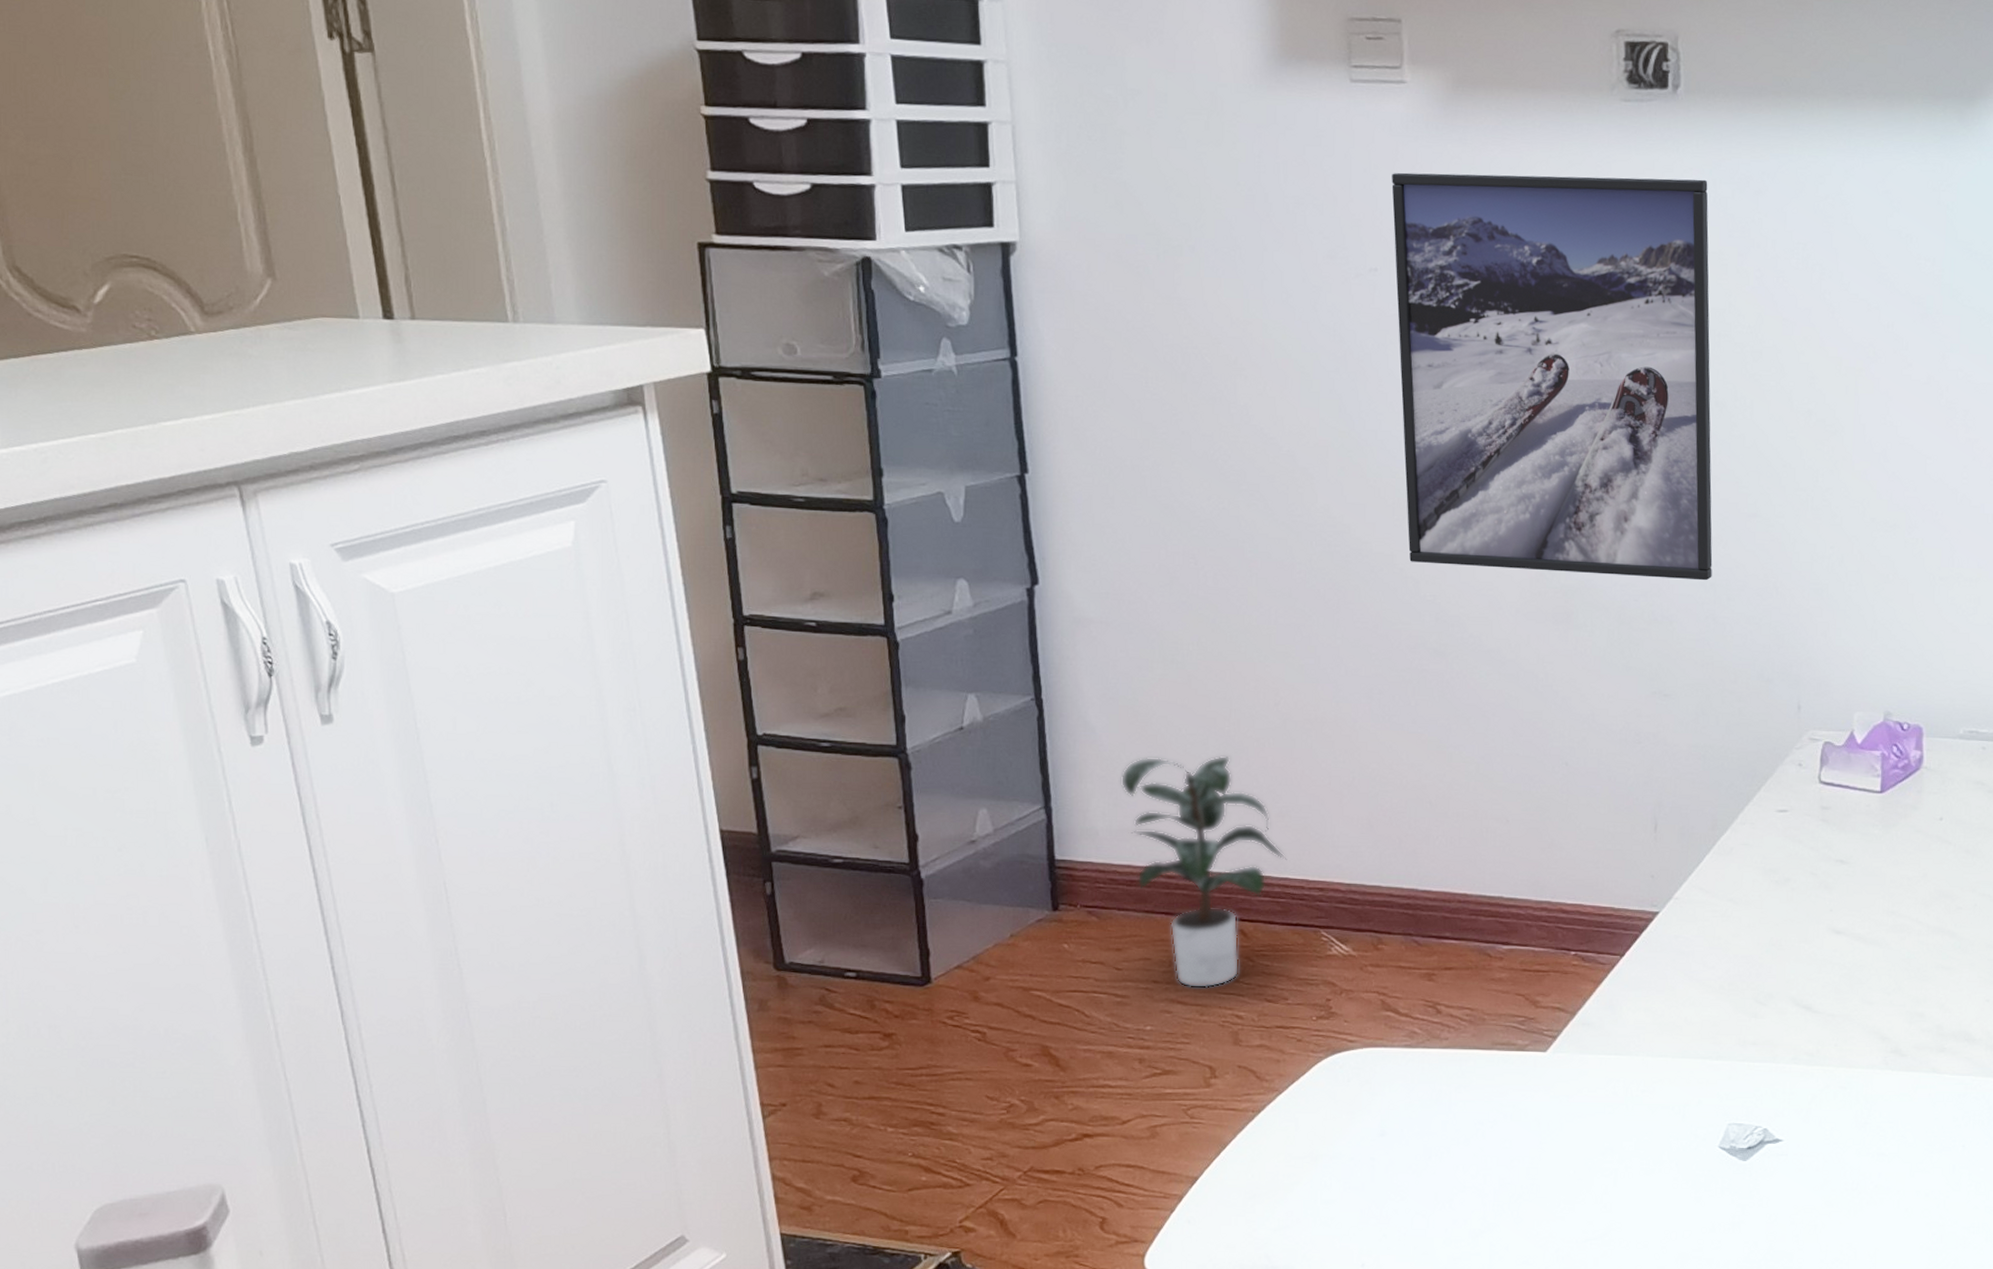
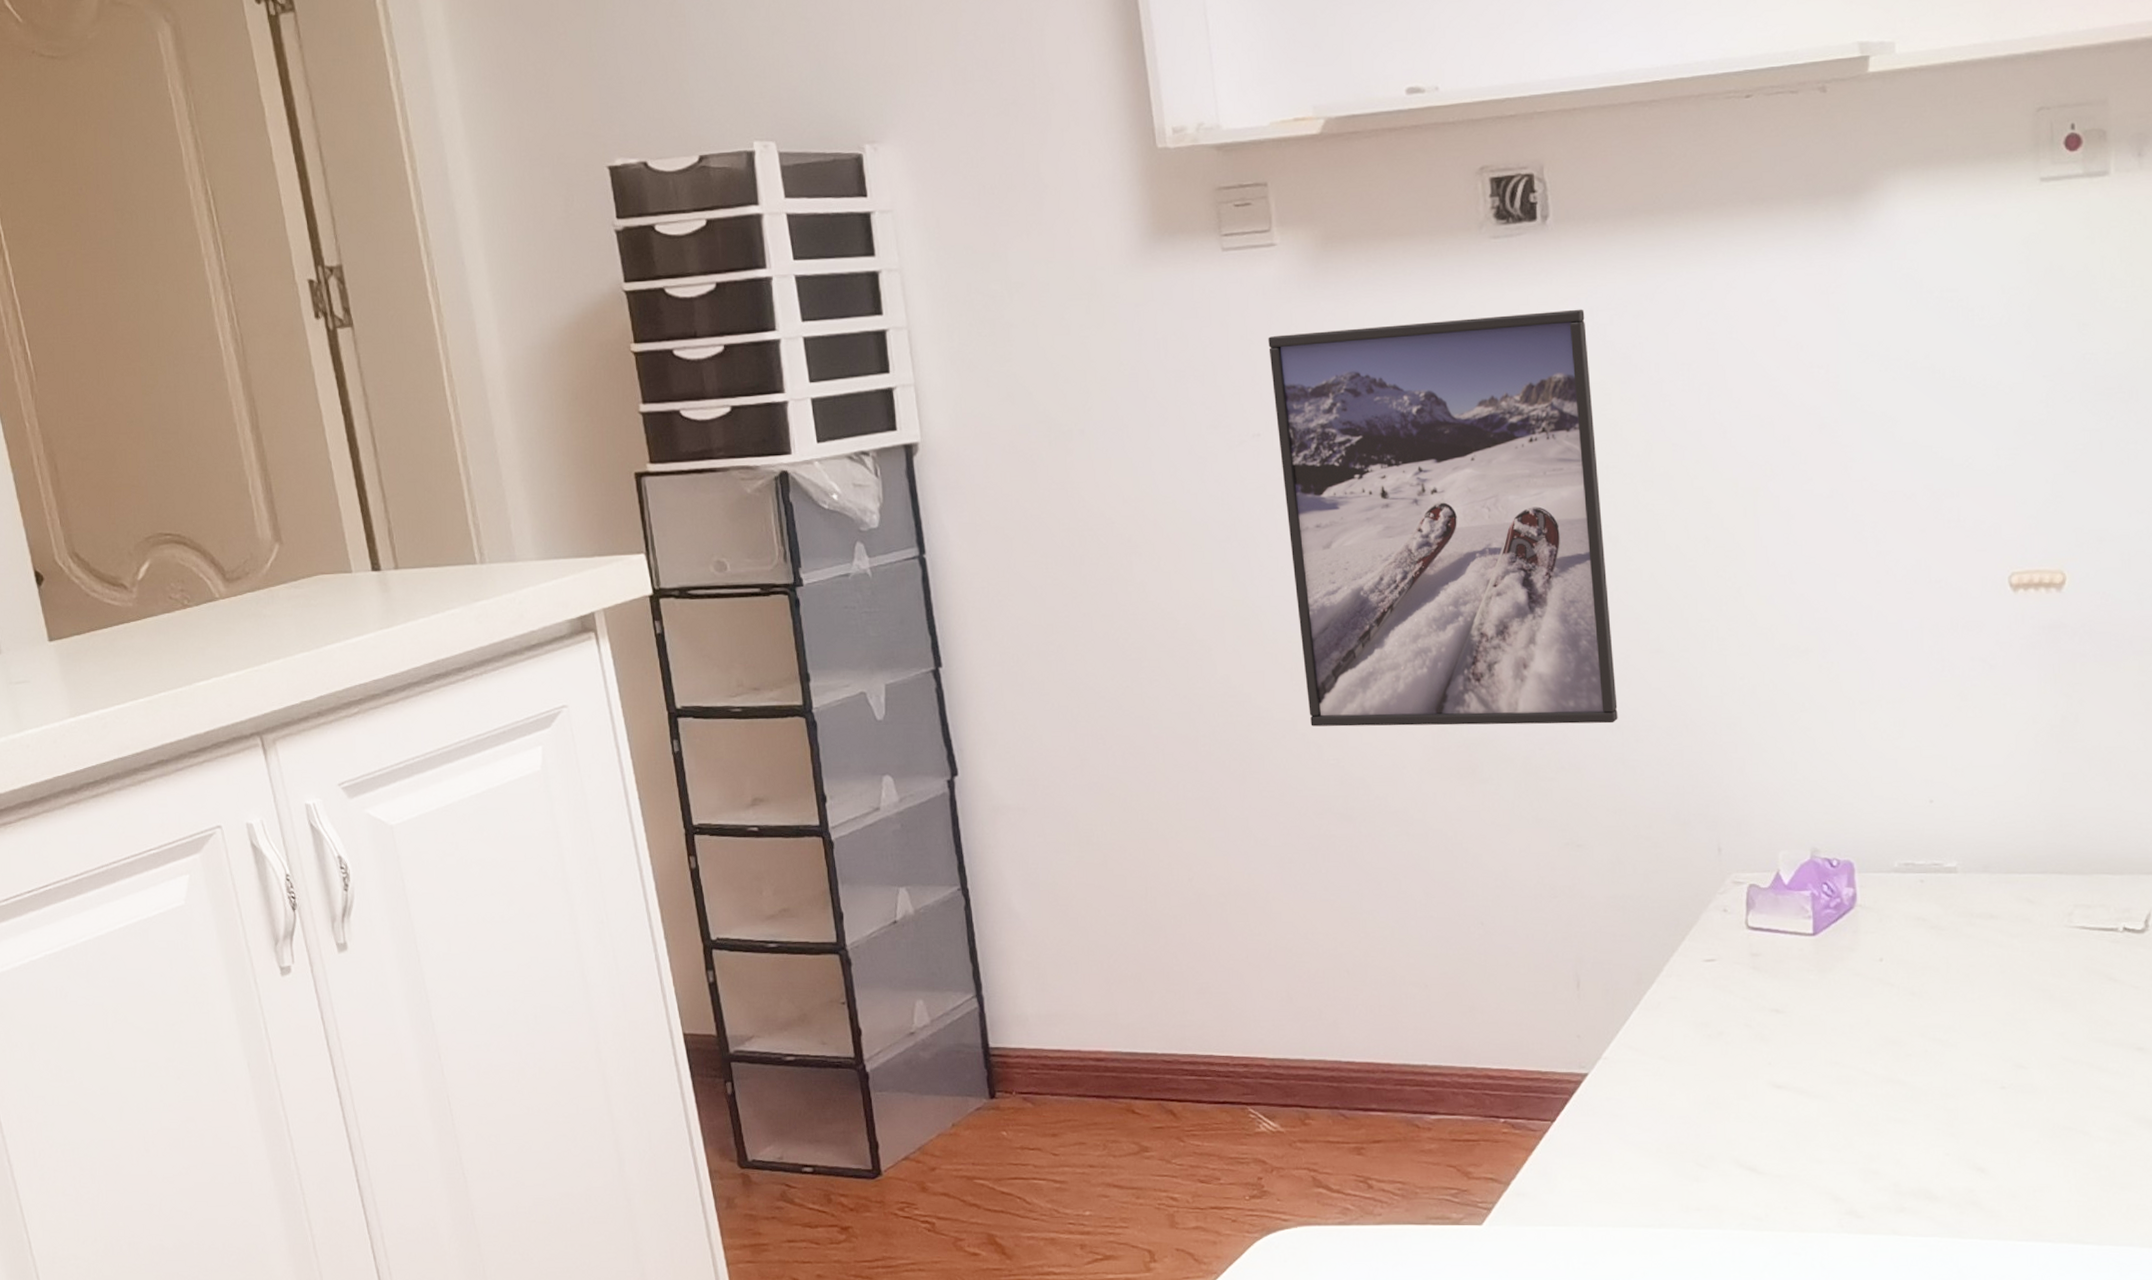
potted plant: present [1120,755,1287,989] -> none [1046,934,1211,1172]

